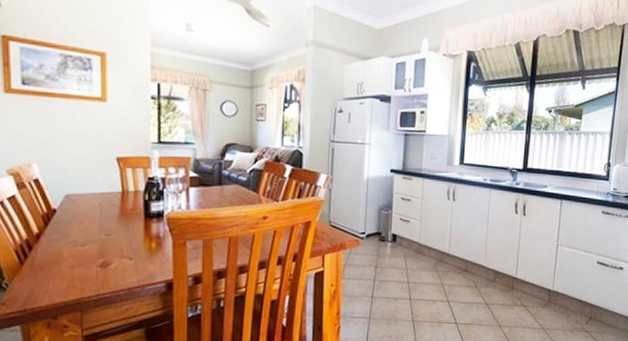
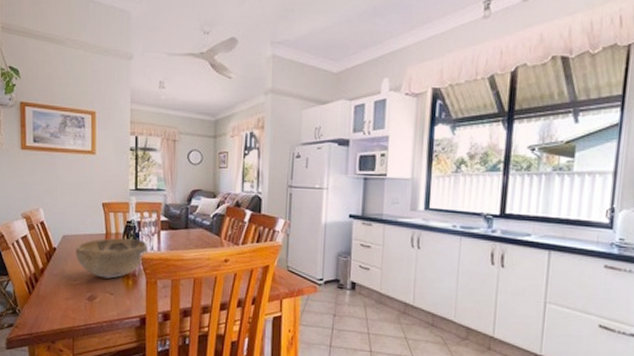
decorative bowl: none [82,196,173,242] -> present [75,238,147,279]

